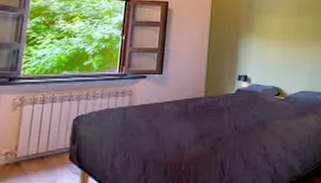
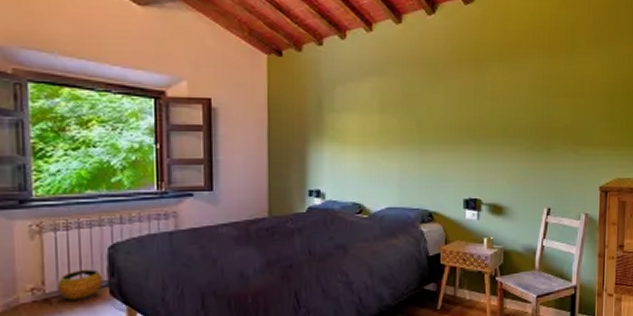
clay pot: none [26,137,66,166] -> present [57,269,103,302]

